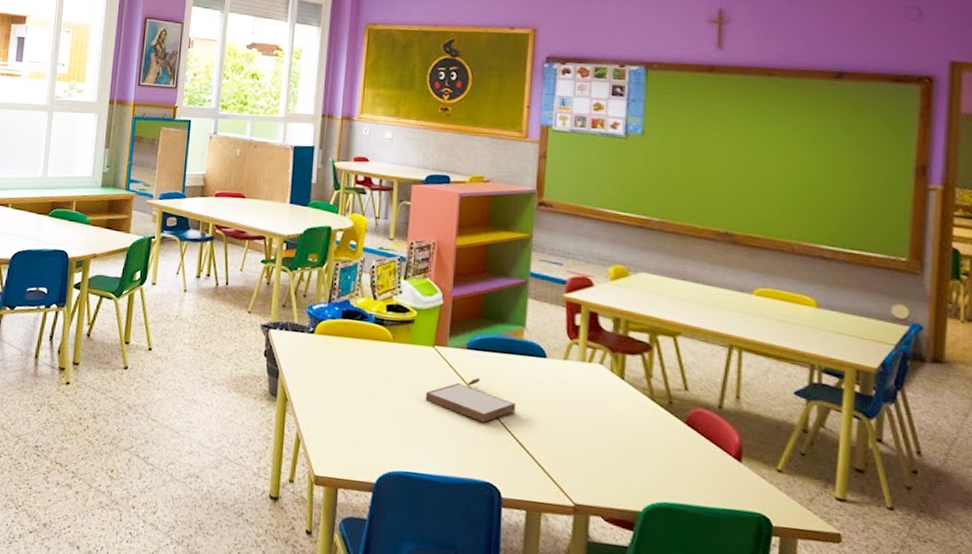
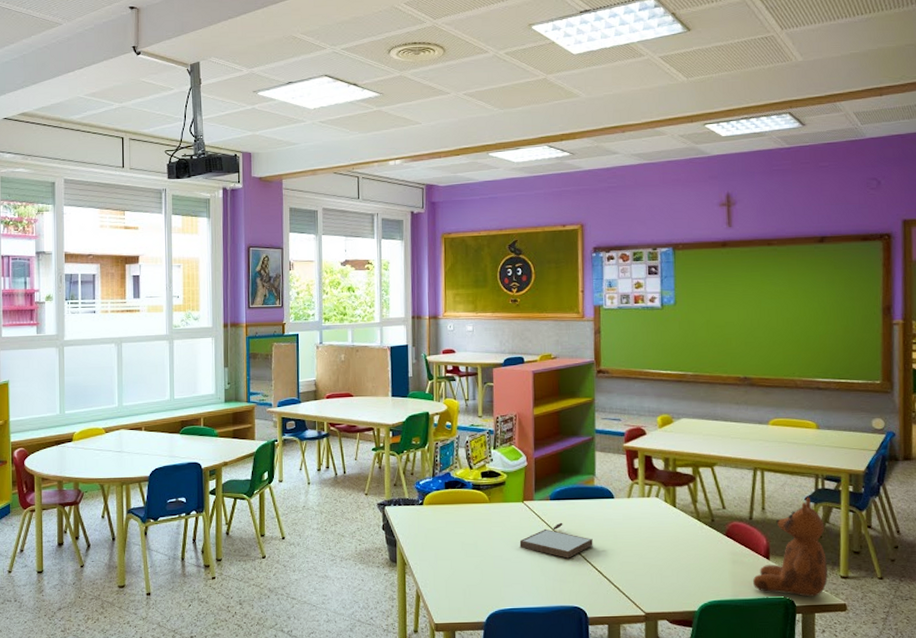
teddy bear: none [716,390,820,518] -> present [752,496,828,597]

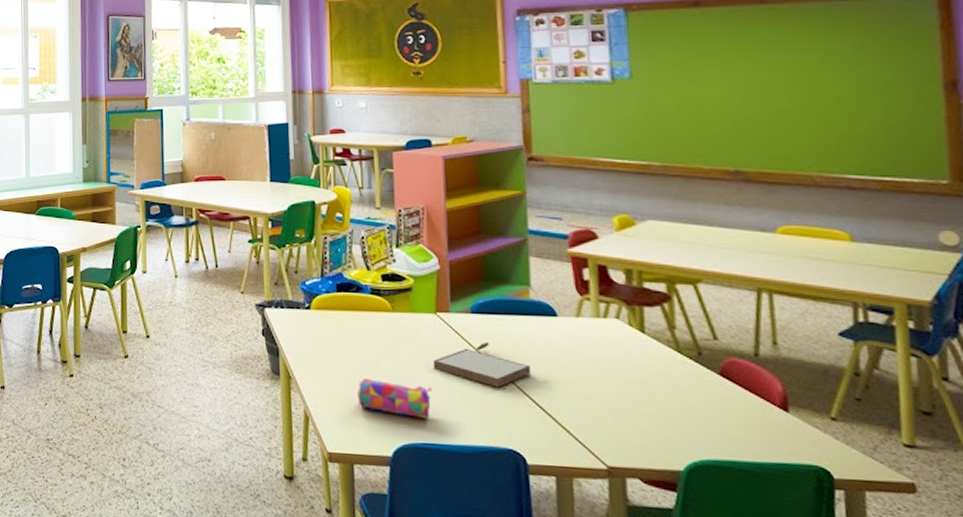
pencil case: none [460,559,518,589] -> present [357,377,432,420]
teddy bear: present [752,496,828,597] -> none [764,331,883,469]

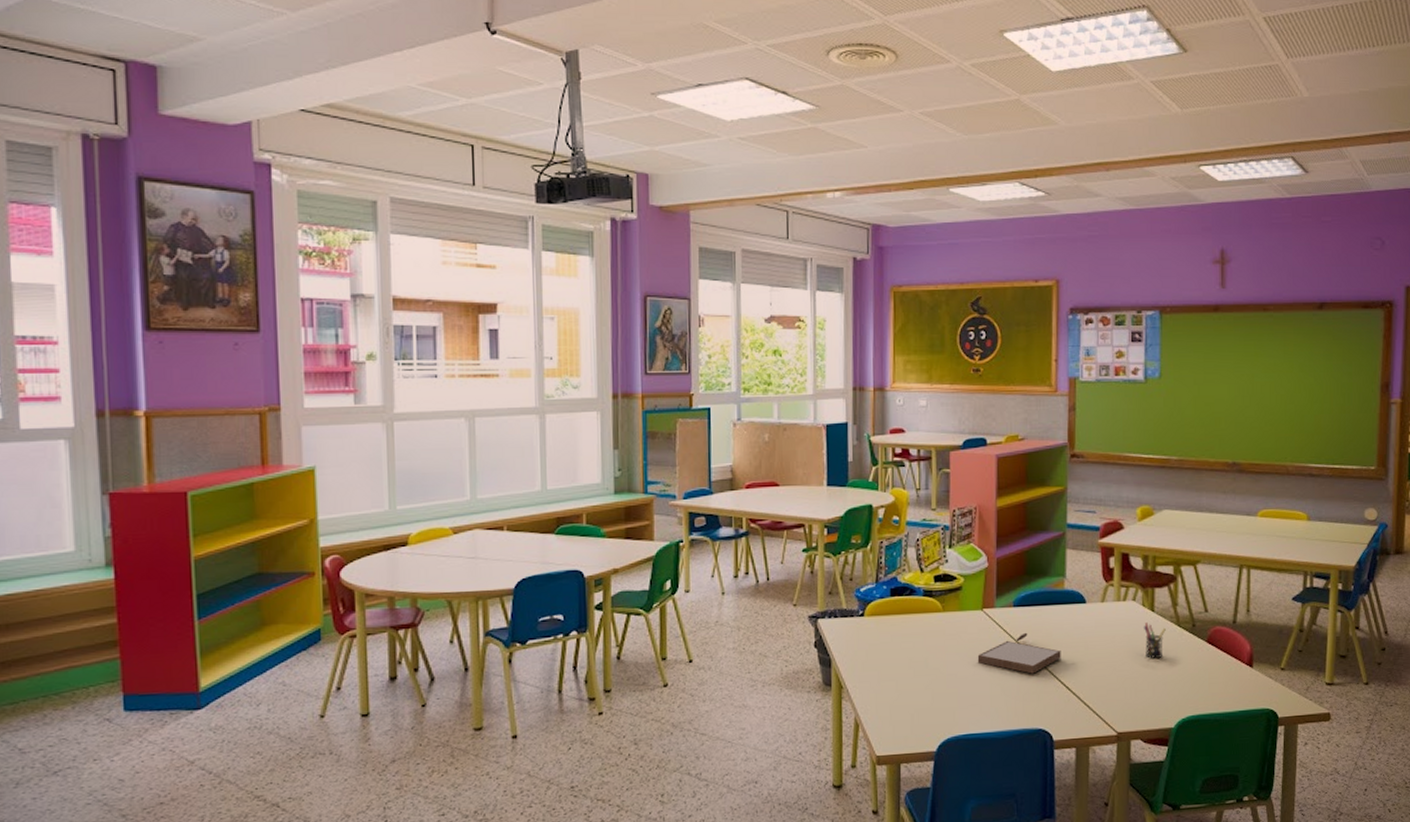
pencil case: present [357,377,432,420] -> none [907,678,975,712]
pen holder: none [633,345,662,387] -> present [1144,623,1166,659]

